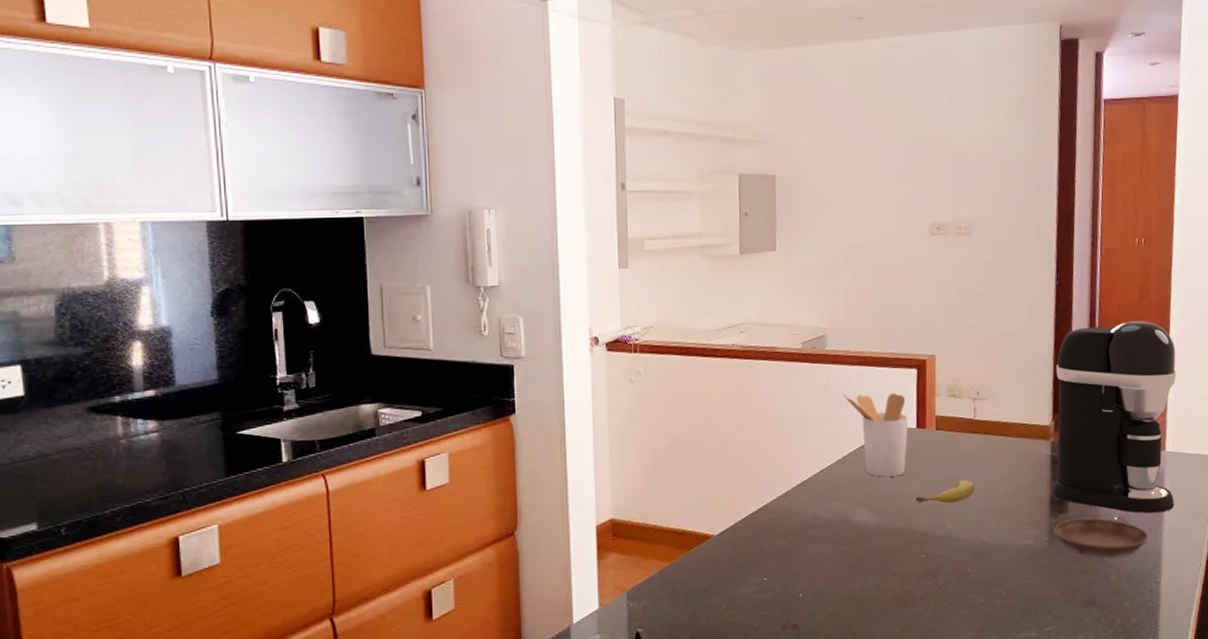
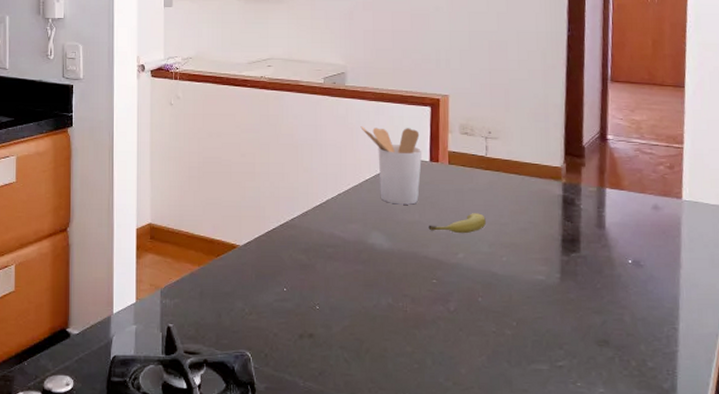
coffee maker: present [1052,321,1177,514] -> none [564,73,693,260]
saucer: present [1054,518,1149,558] -> none [566,258,666,300]

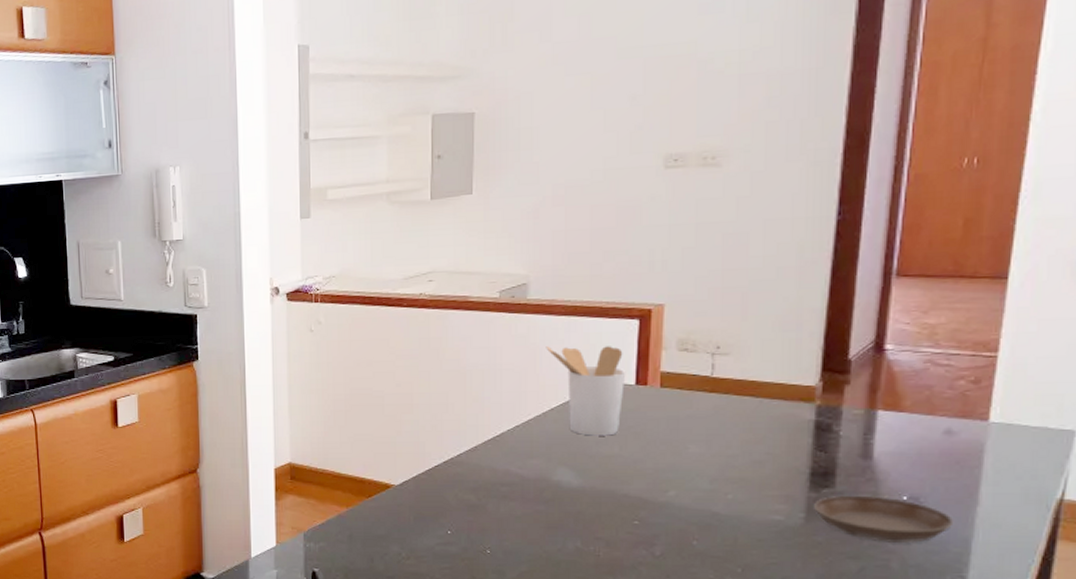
fruit: present [428,213,486,234] -> none [630,444,707,468]
saucer: none [566,258,666,300] -> present [814,495,954,543]

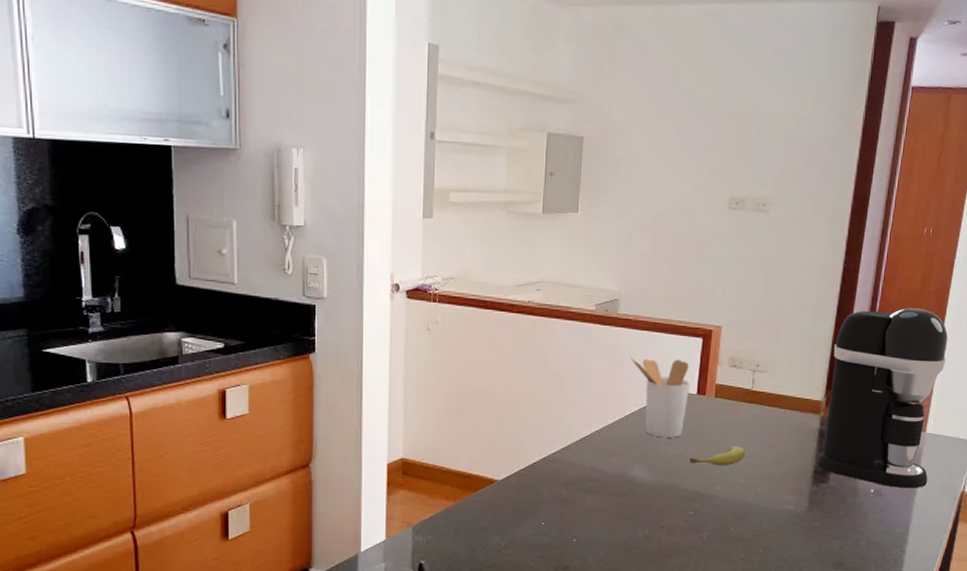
fruit: none [630,444,707,468] -> present [689,446,745,466]
coffee maker: none [814,261,1017,496] -> present [816,308,948,489]
saucer: present [814,495,954,543] -> none [814,489,901,526]

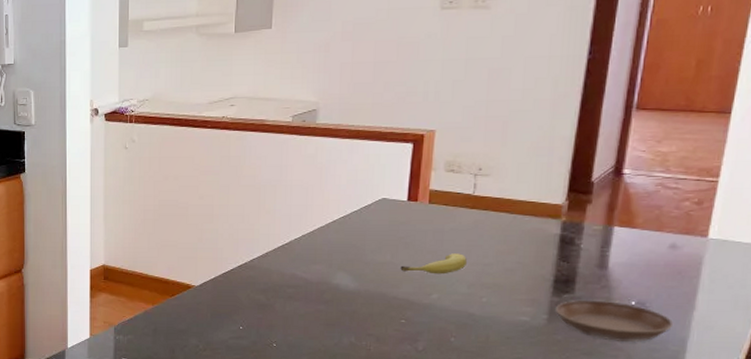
utensil holder: present [630,357,691,438] -> none [331,166,400,245]
saucer: none [814,489,901,526] -> present [556,300,674,342]
coffee maker: present [816,308,948,489] -> none [557,98,738,302]

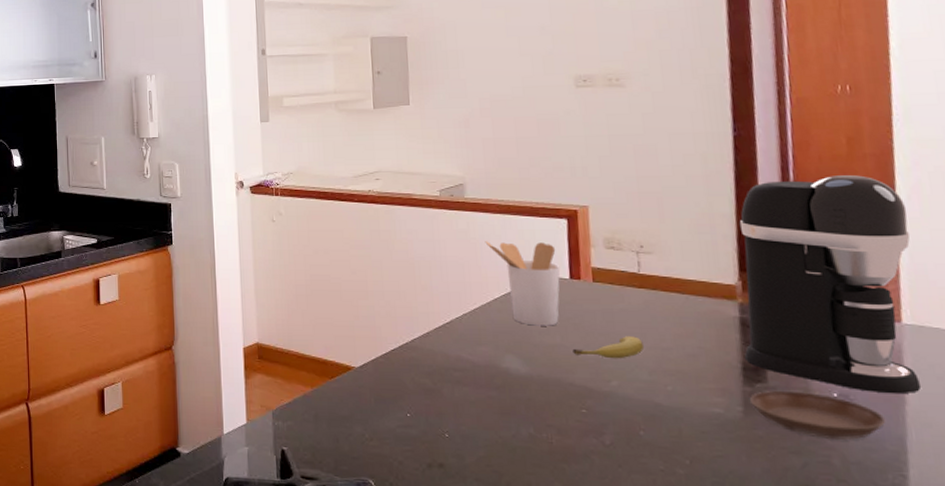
utensil holder: none [331,166,400,245] -> present [485,241,561,326]
coffee maker: none [557,98,738,302] -> present [739,175,921,395]

